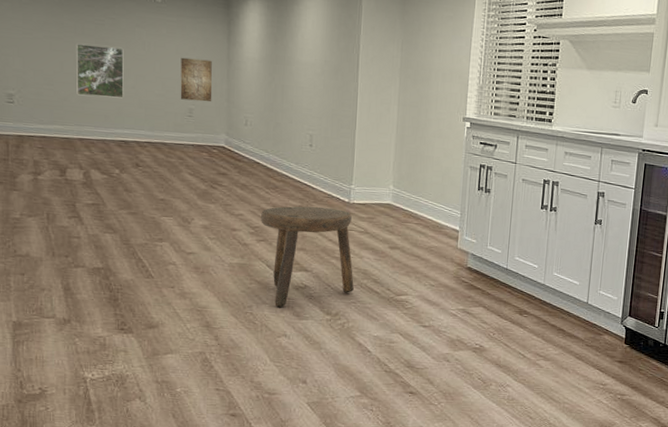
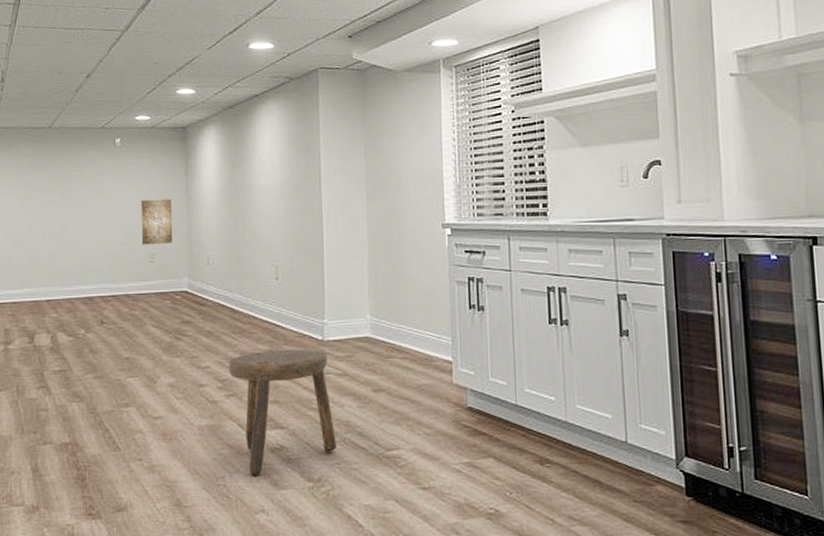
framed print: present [77,44,124,99] -> none [44,199,88,254]

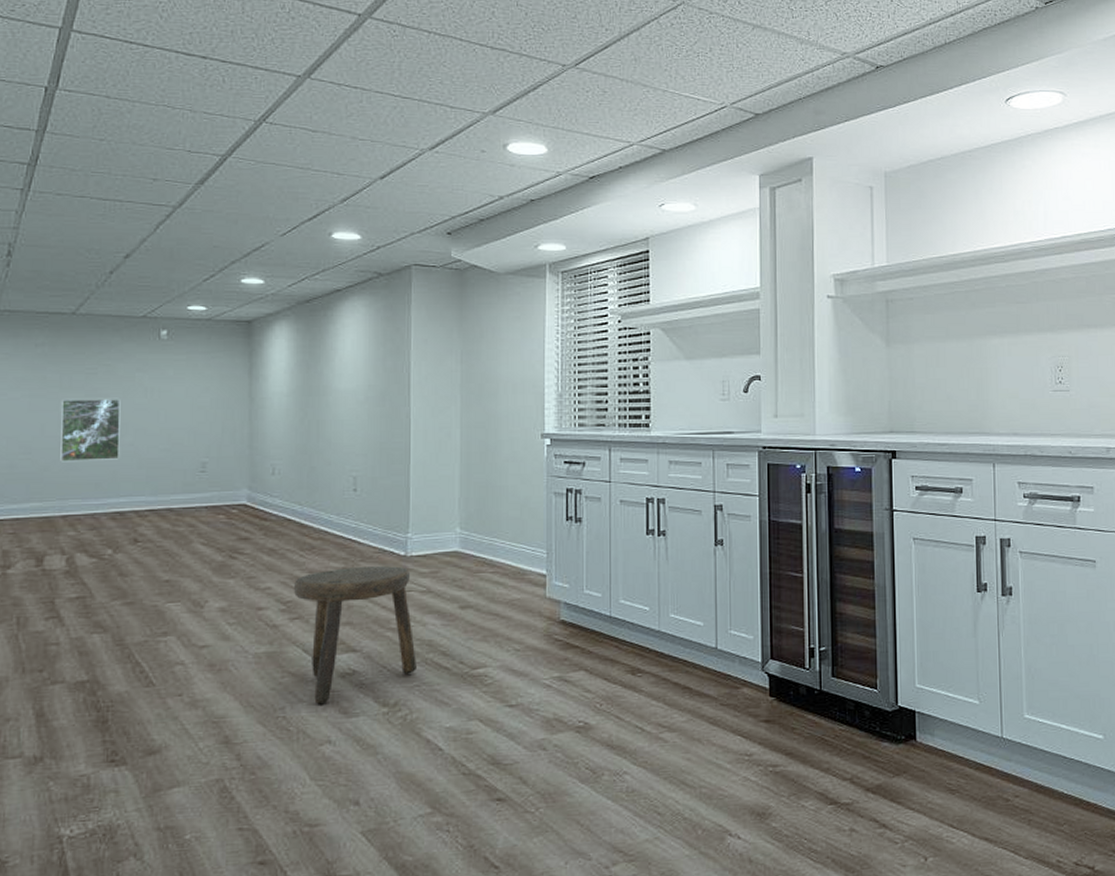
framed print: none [44,199,88,254] -> present [60,399,121,462]
wall art: present [141,199,173,245] -> none [190,401,231,452]

